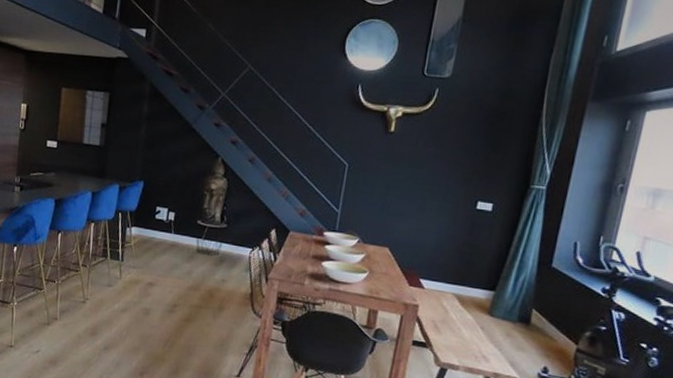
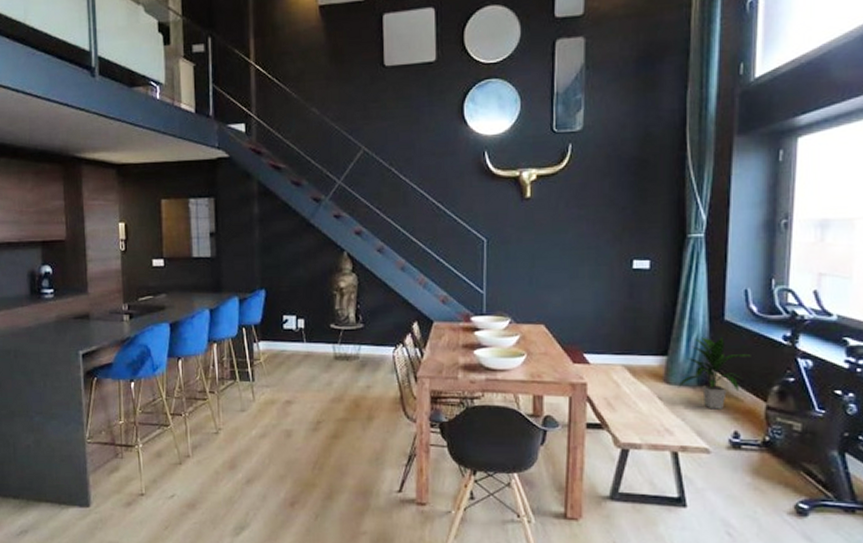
indoor plant: none [500,279,571,346] -> present [678,336,751,409]

